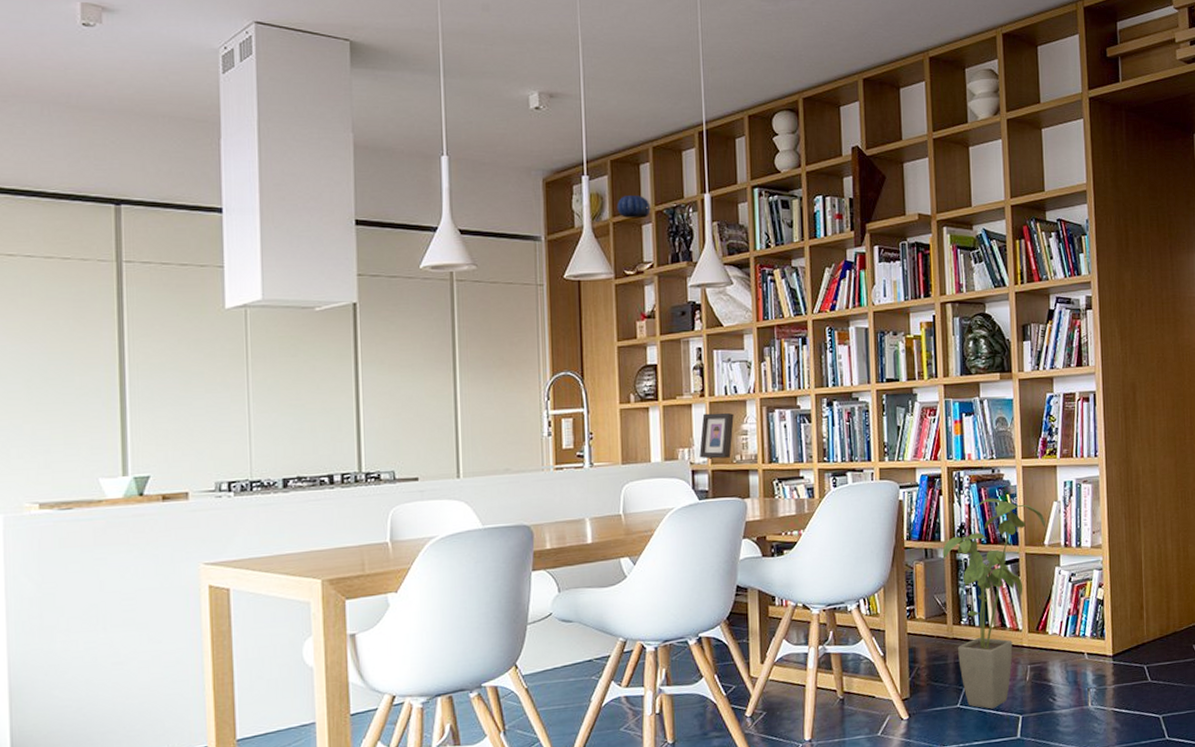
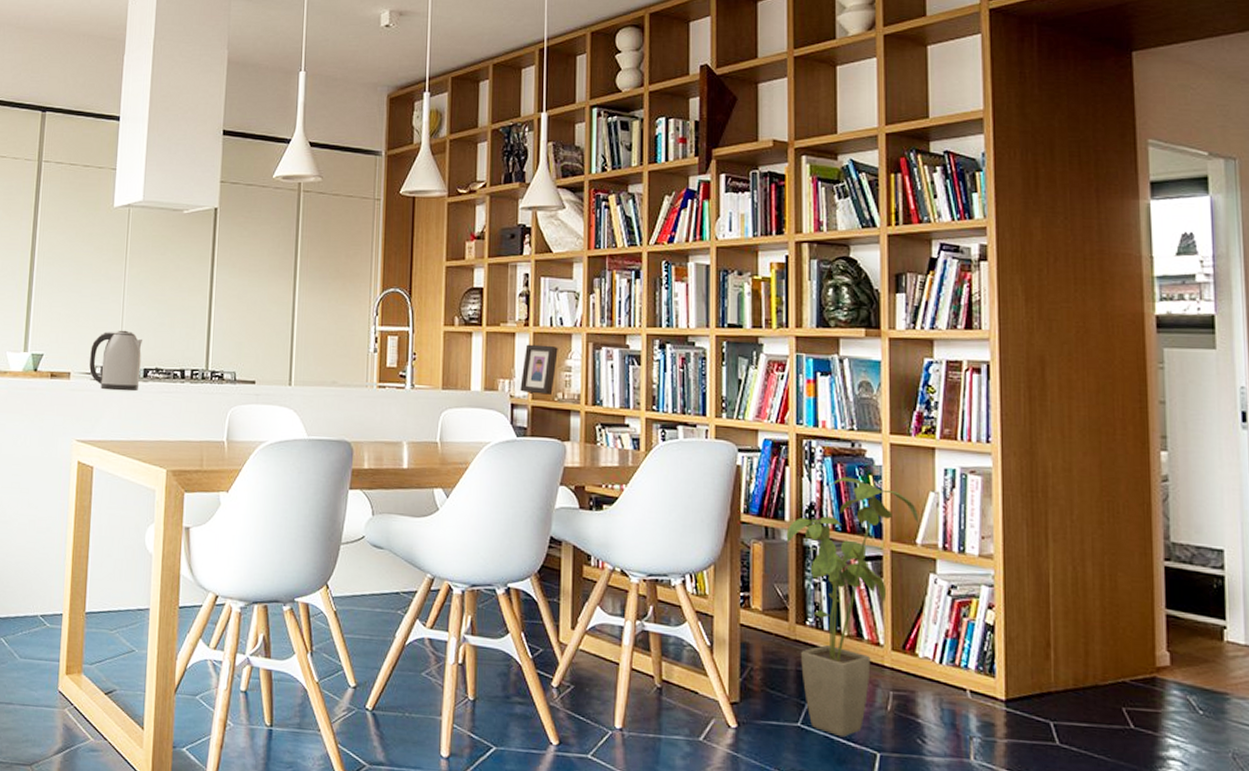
kettle: none [212,440,279,507] -> present [89,330,142,392]
decorative bowl: present [617,196,651,219] -> none [454,113,487,137]

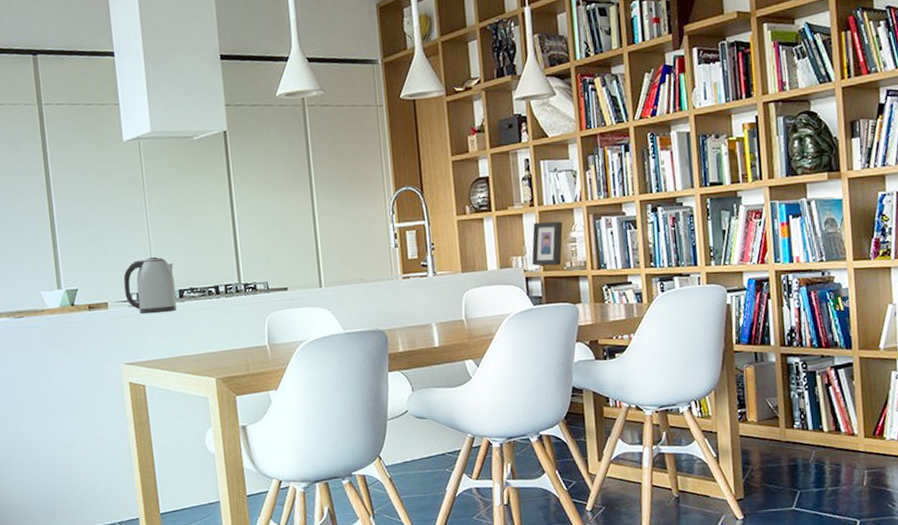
house plant: present [786,476,918,738] -> none [772,301,880,513]

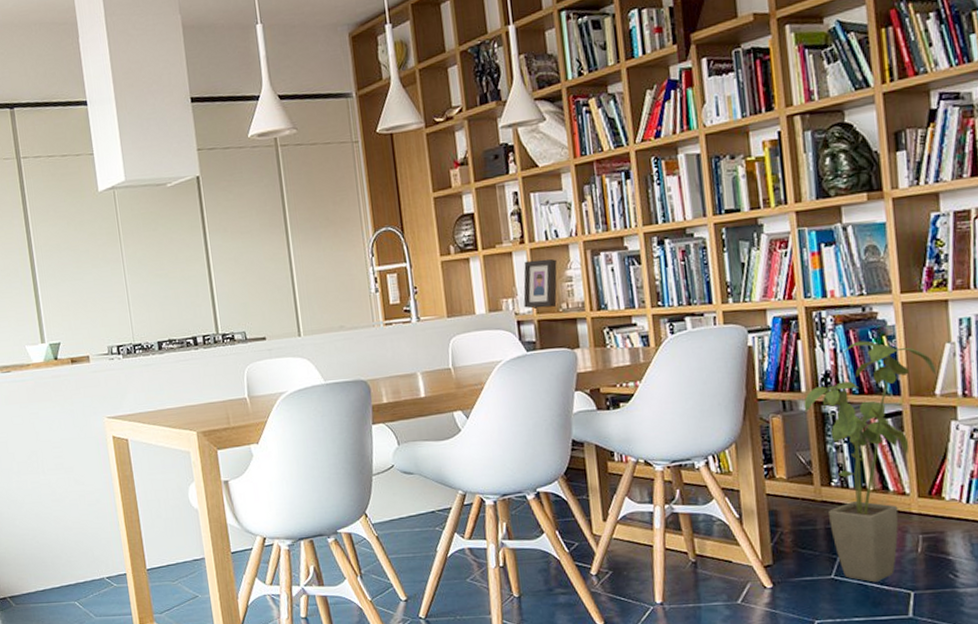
kettle: present [123,256,177,315] -> none [103,308,157,368]
house plant: none [772,301,880,513] -> present [804,340,936,583]

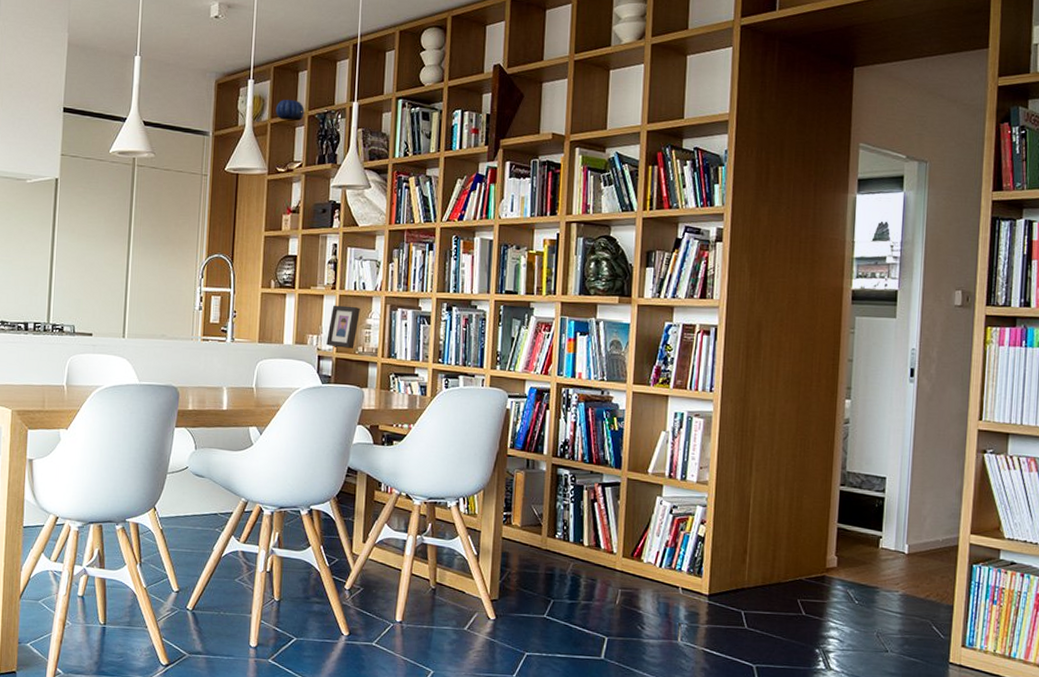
decorative bowl: none [421,37,455,63] -> present [275,100,305,122]
house plant: present [804,340,936,583] -> none [543,418,651,626]

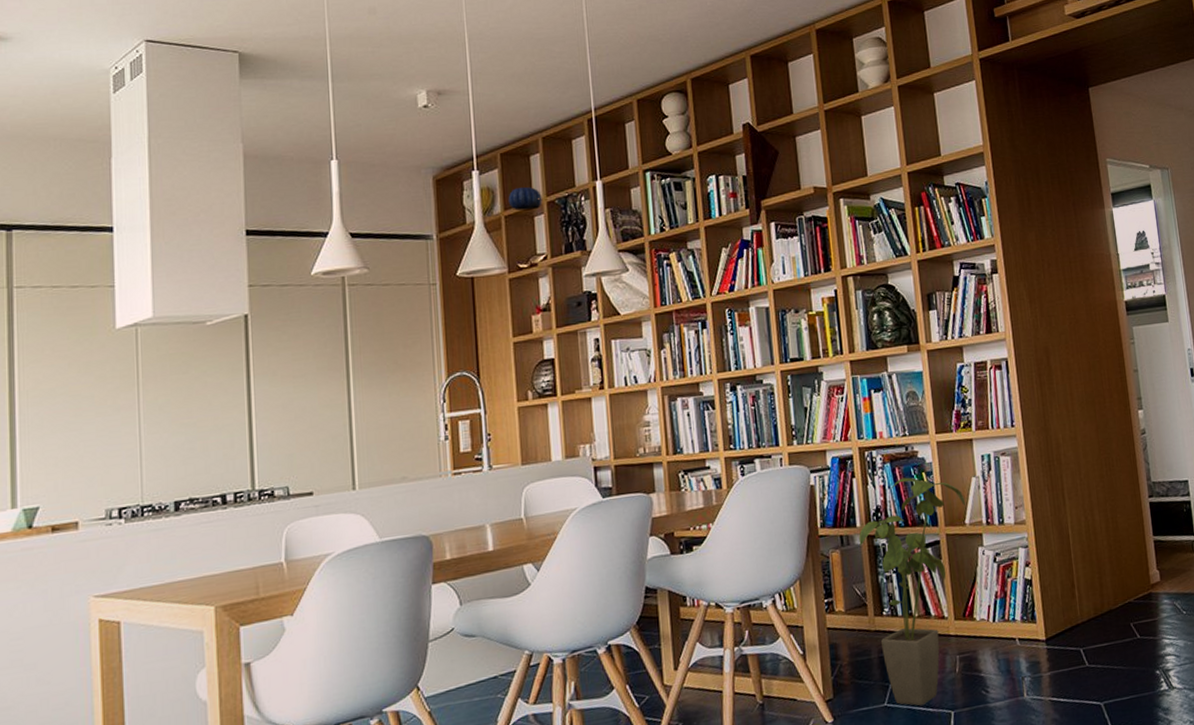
picture frame: present [326,305,360,348] -> none [601,404,636,454]
house plant: none [543,418,651,626] -> present [859,477,965,707]

